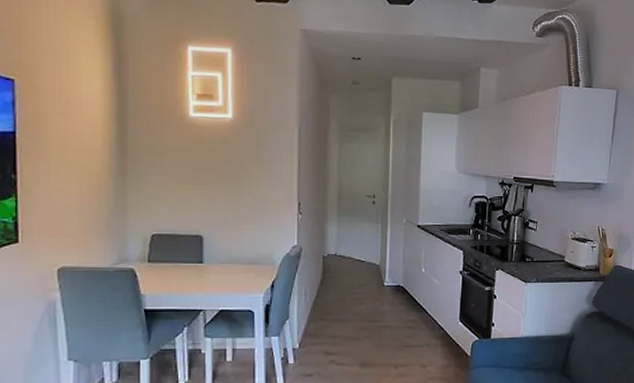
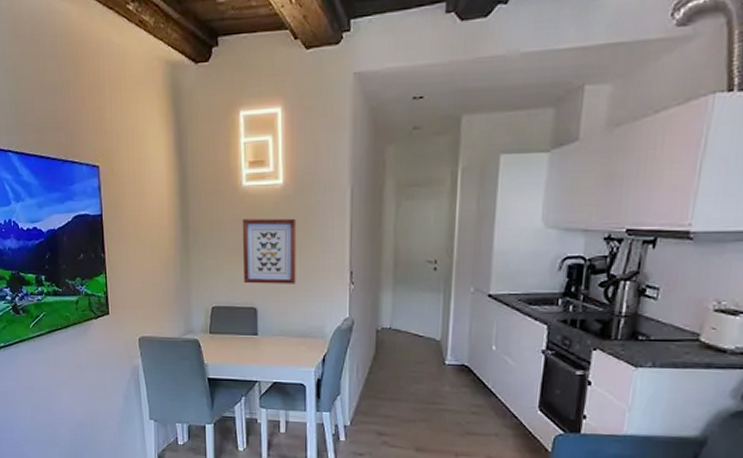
wall art: none [188,148,246,213] -> present [242,218,297,284]

